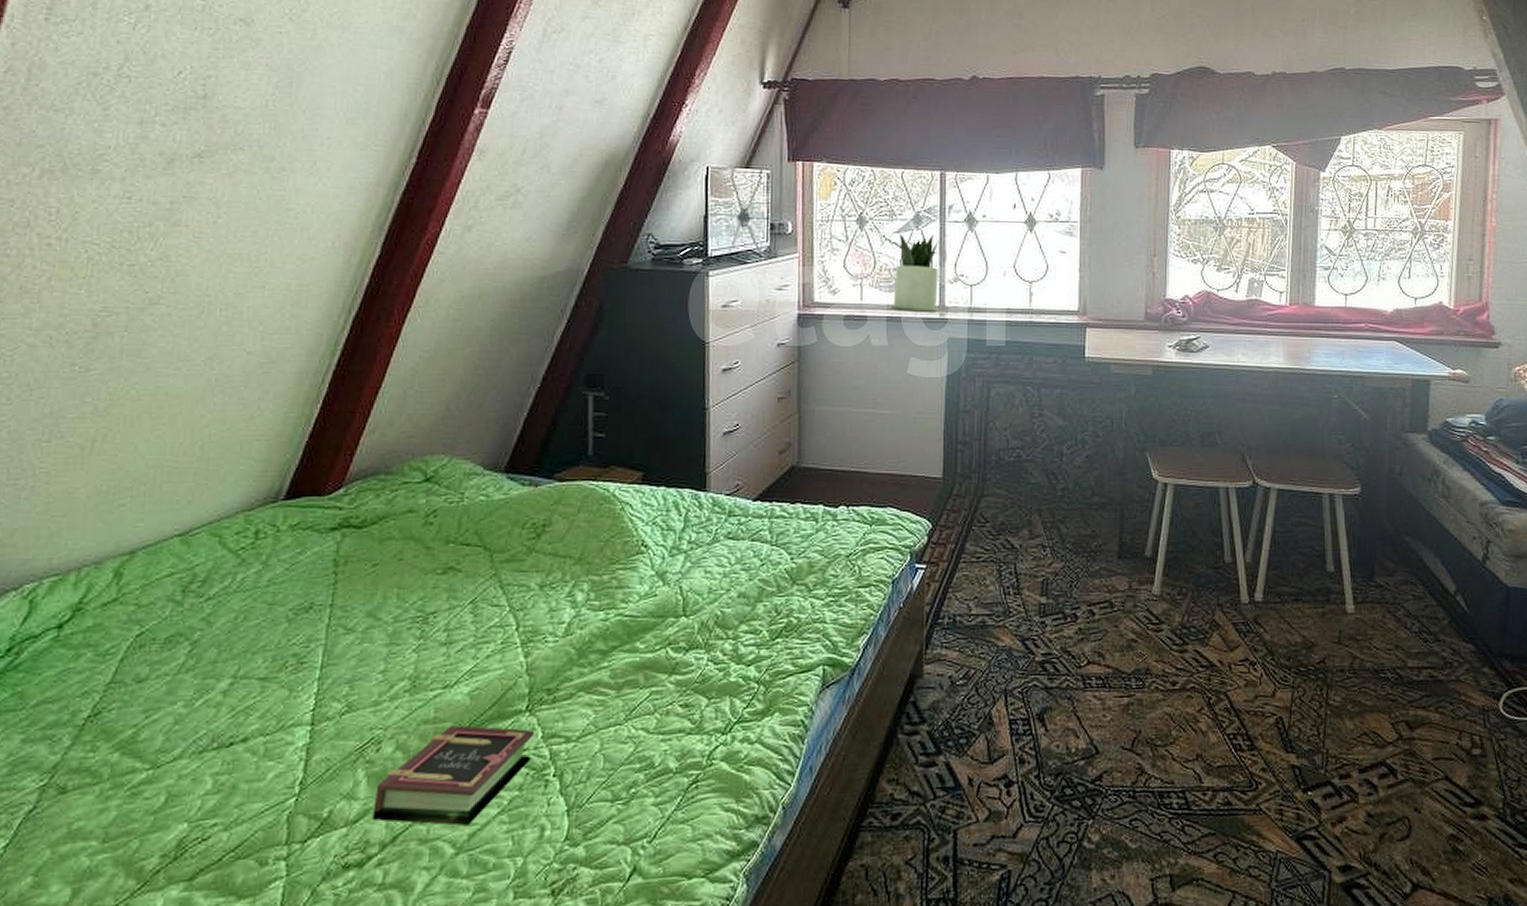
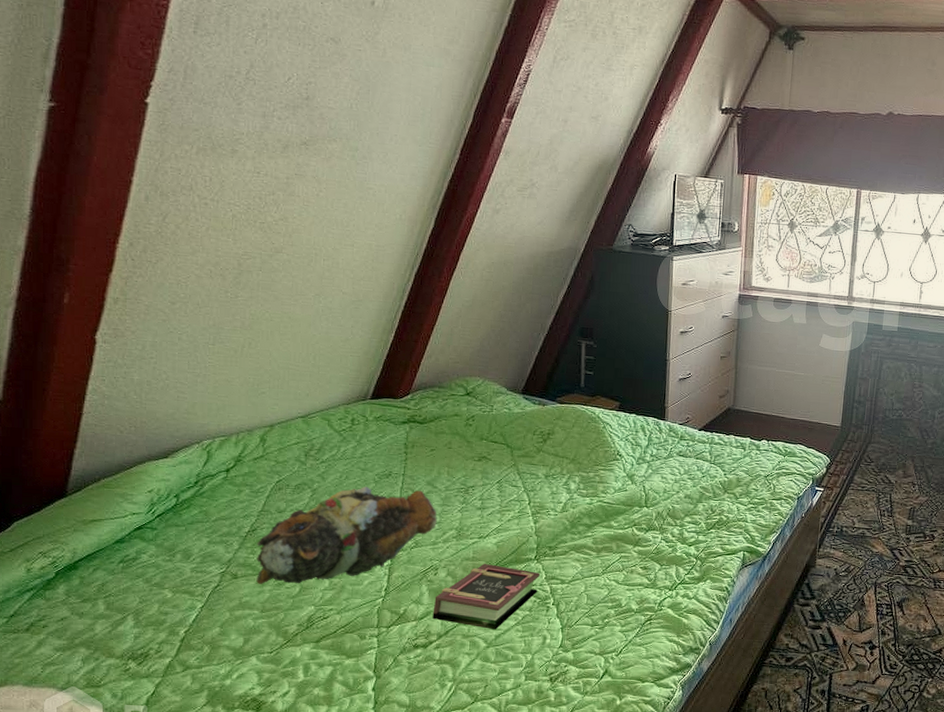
stuffed animal: none [96,625,381,798] -> present [256,486,437,584]
planter: present [888,233,941,314] -> none [808,237,852,302]

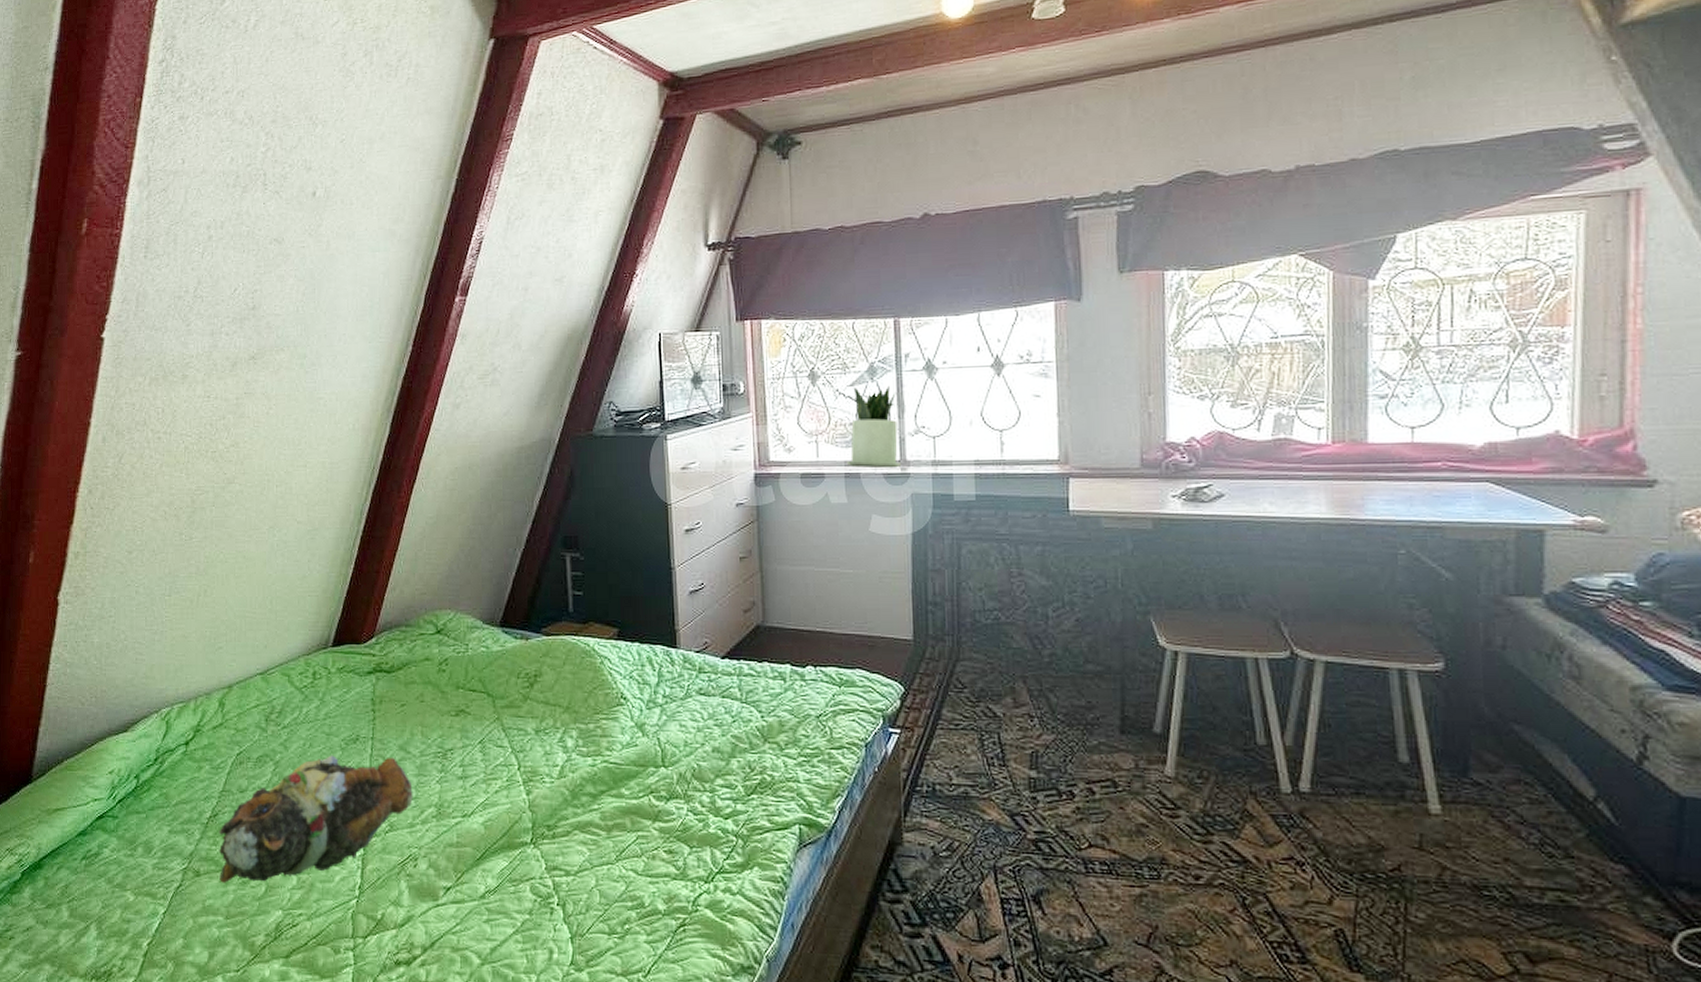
book: present [432,564,540,631] -> none [415,851,538,941]
planter: none [808,237,852,302] -> present [846,385,902,469]

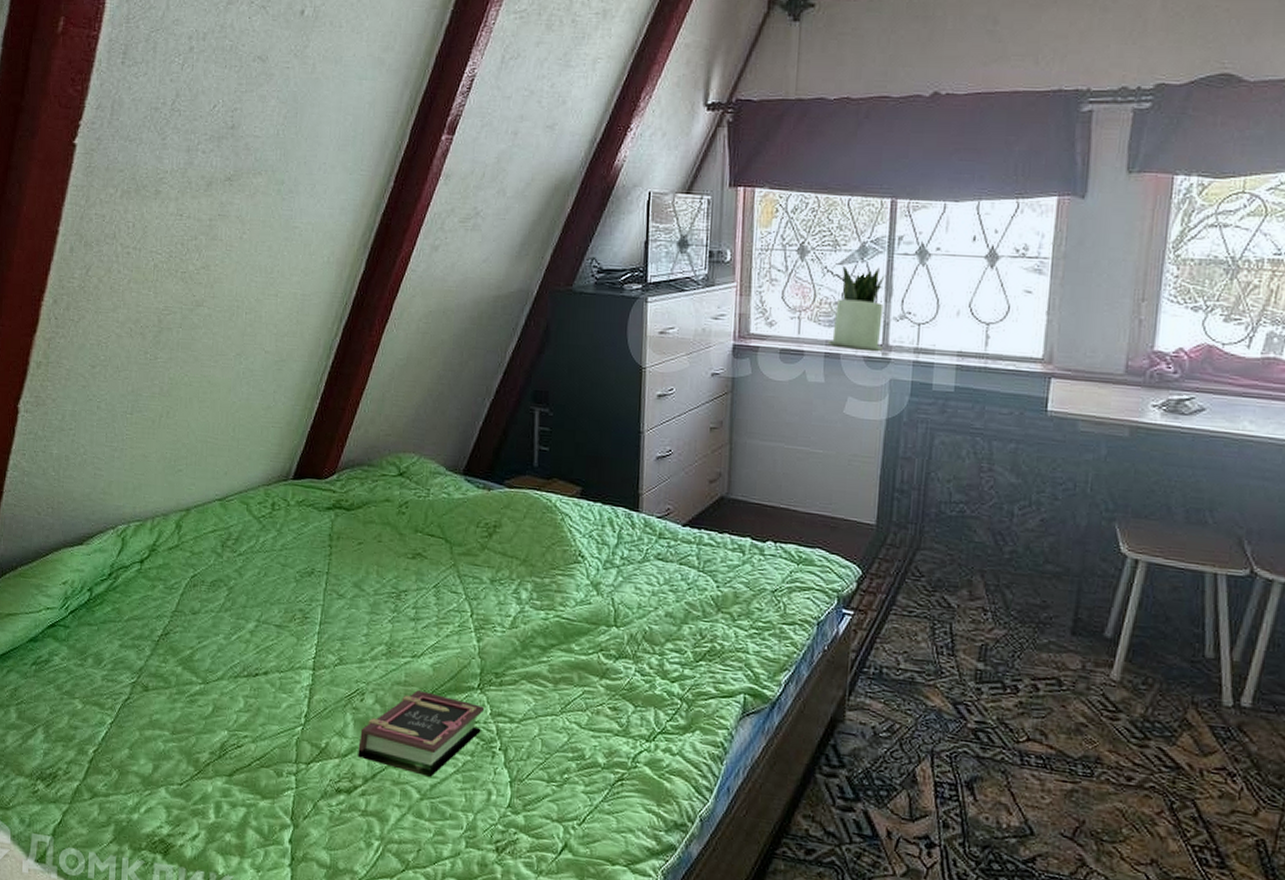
stuffed animal: present [218,755,413,883] -> none [167,585,365,703]
book: none [415,851,538,941] -> present [358,690,484,778]

